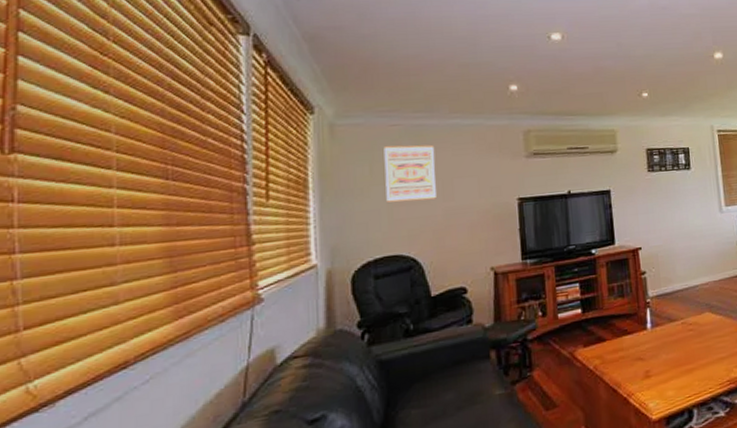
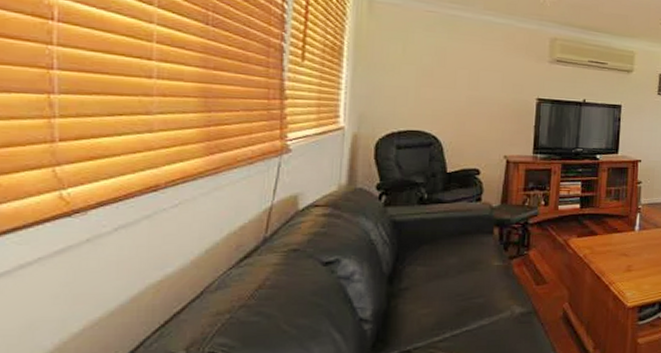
wall art: present [383,144,436,202] -> none [415,29,466,86]

